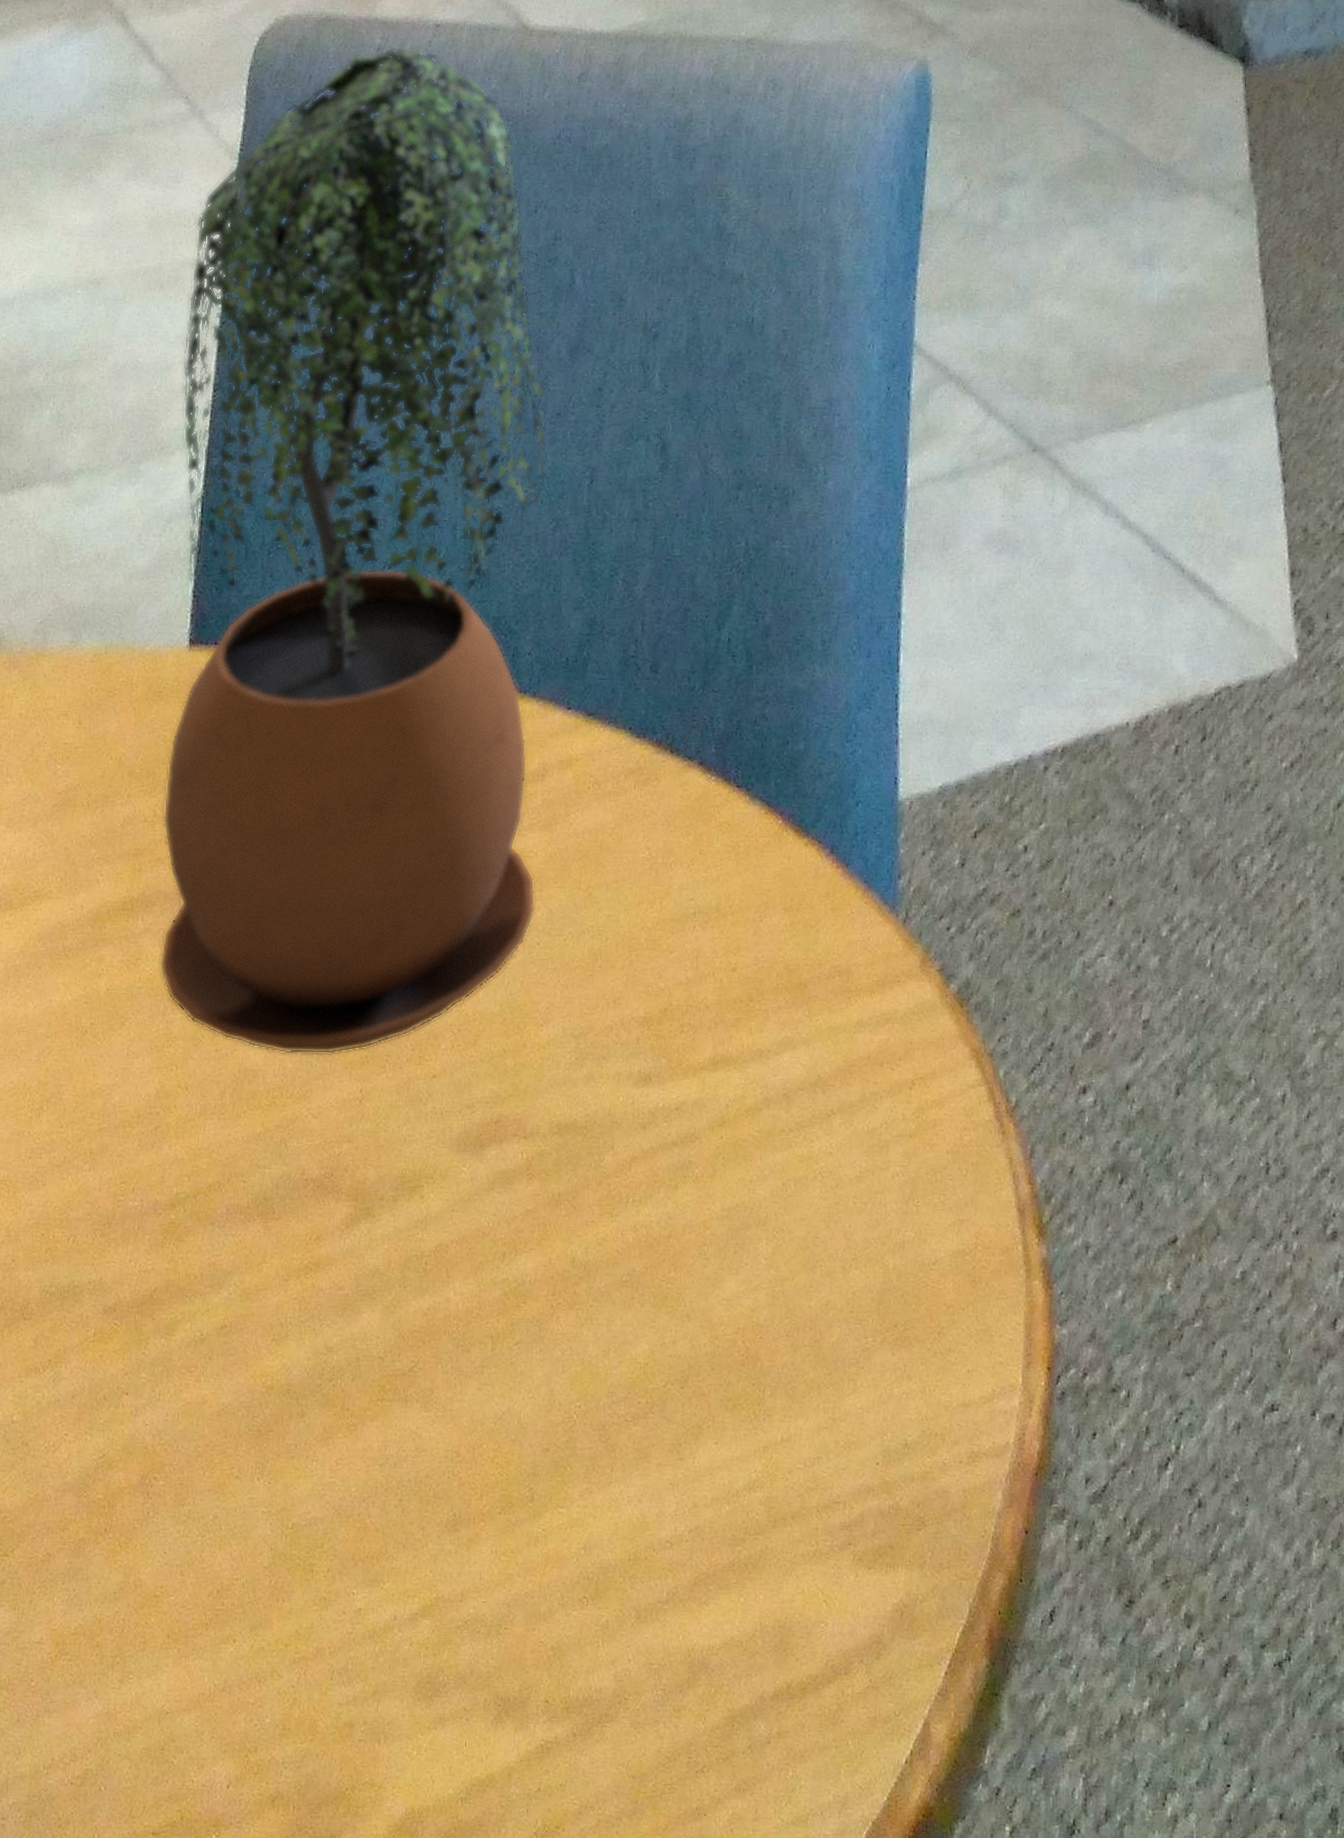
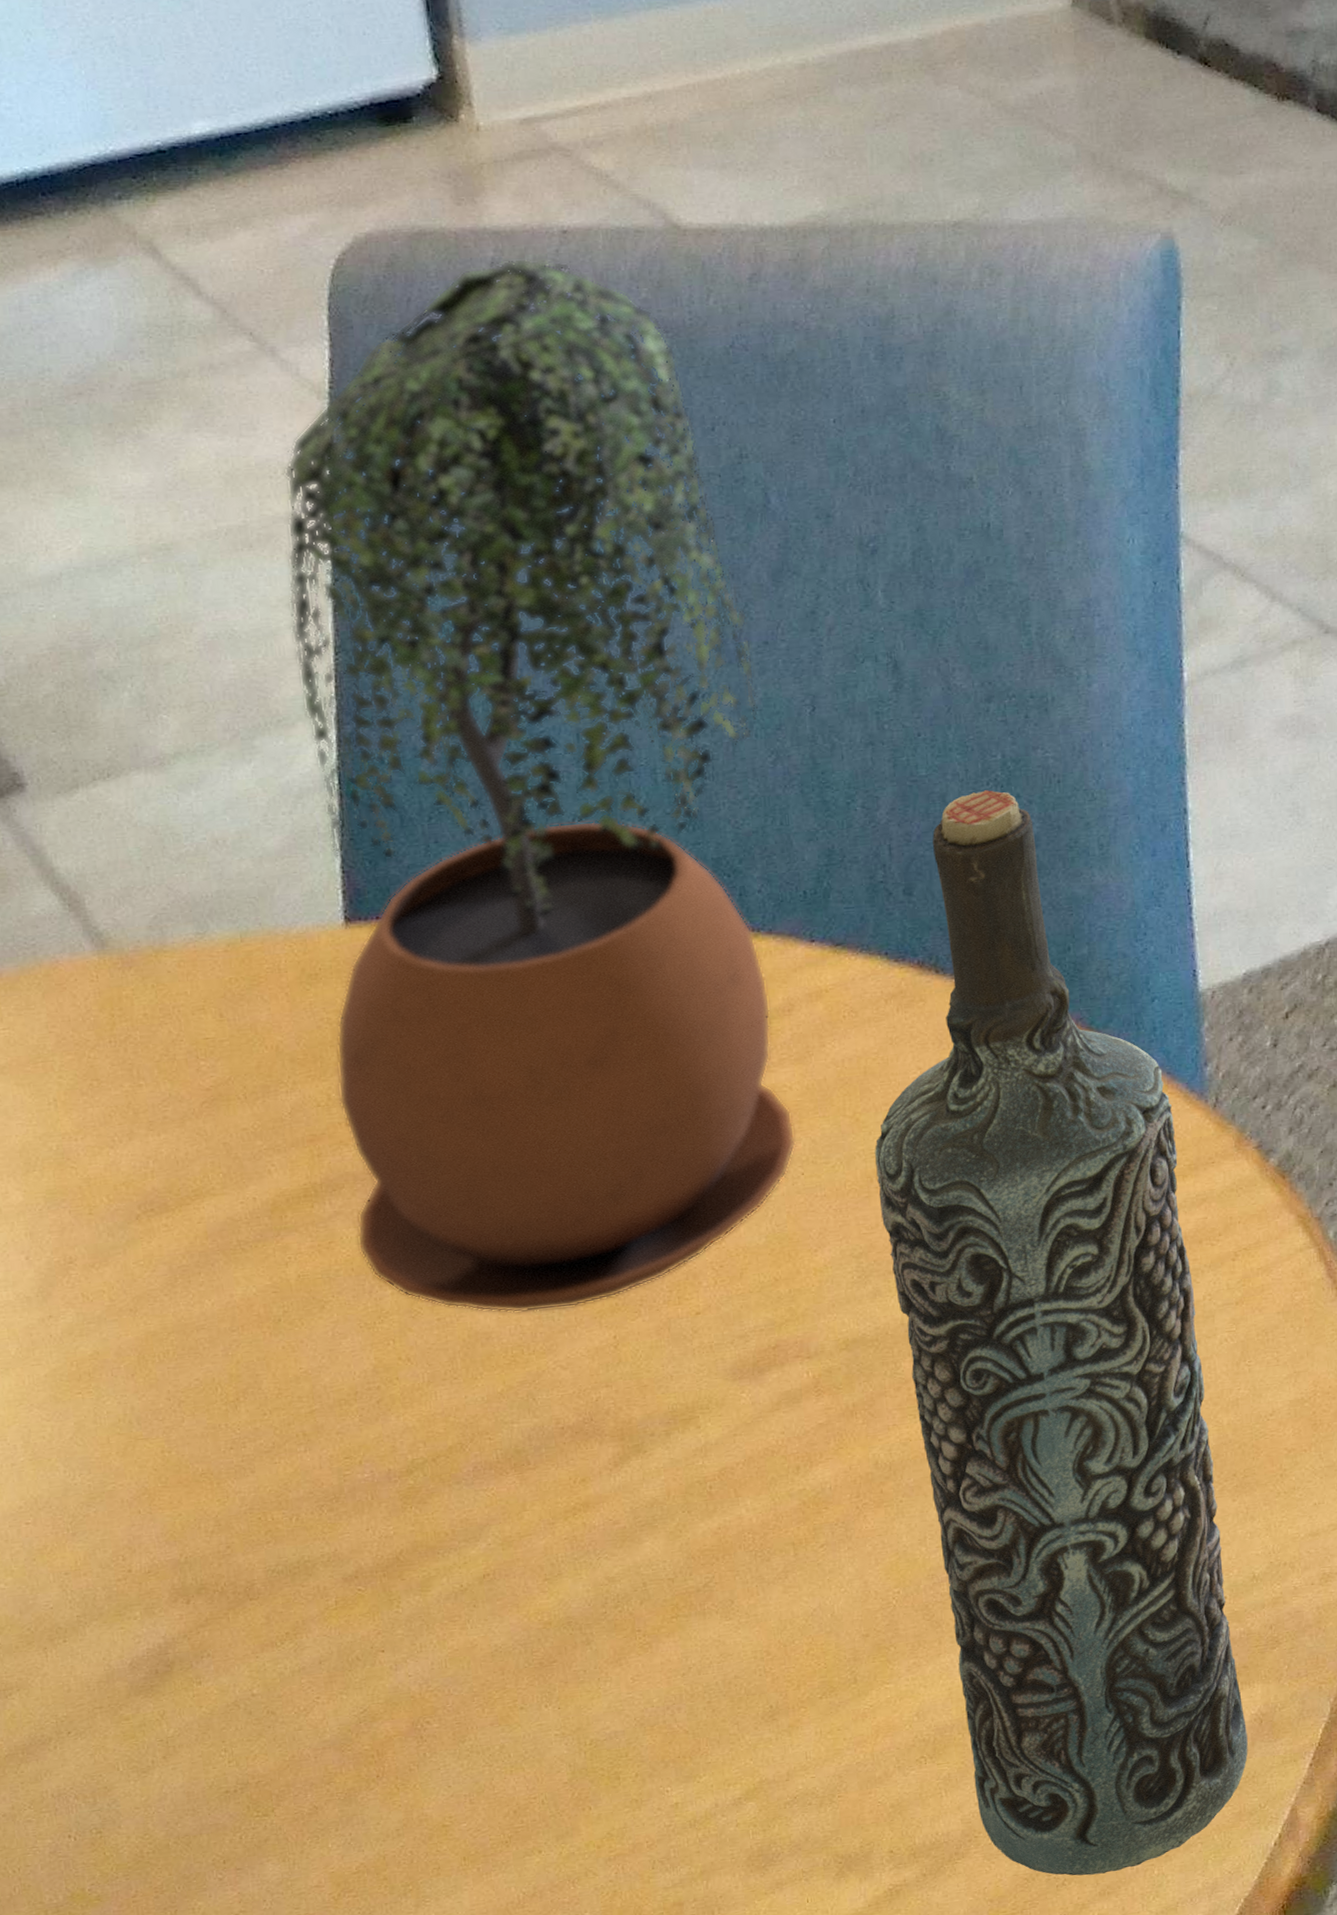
bottle: none [601,576,888,1765] -> present [875,790,1248,1876]

